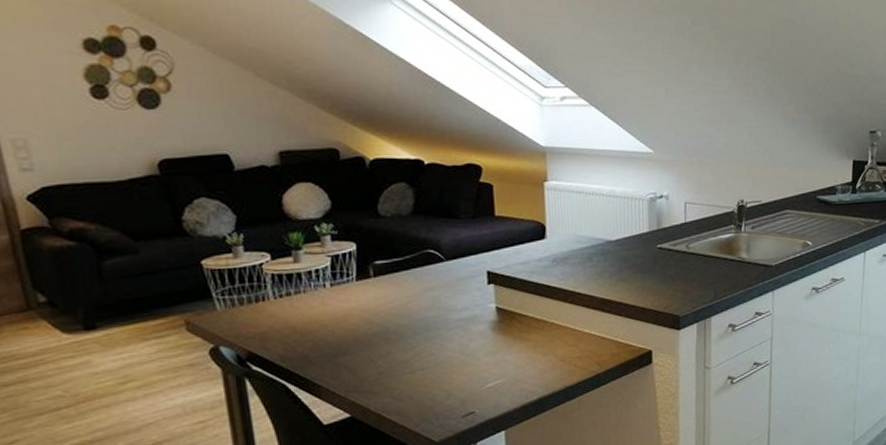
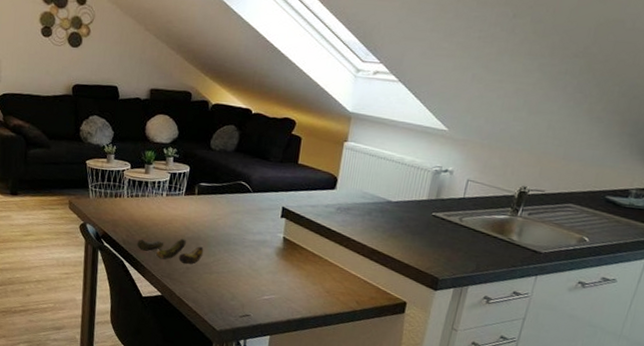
banana: none [301,336,398,370] -> present [136,238,204,265]

